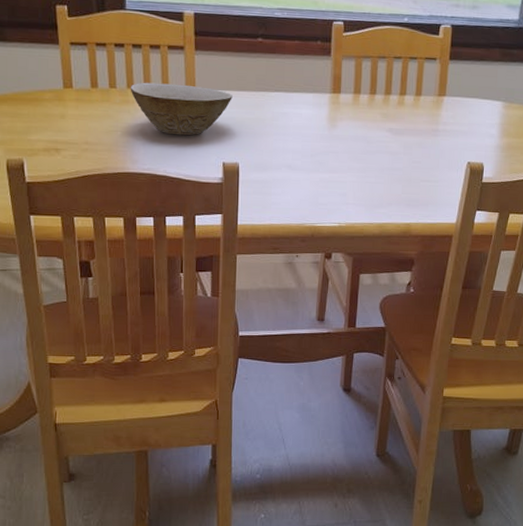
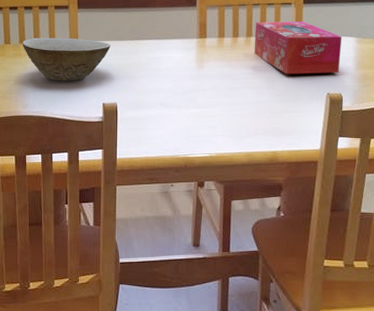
tissue box: none [392,77,488,141] -> present [254,21,342,74]

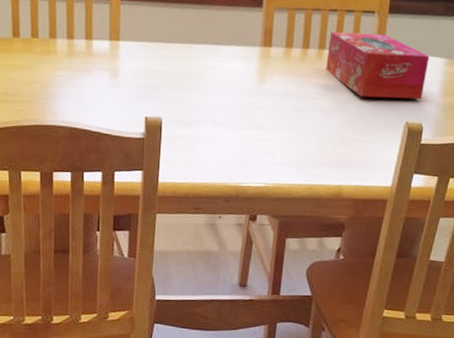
bowl: present [22,37,111,81] -> none [52,32,158,88]

